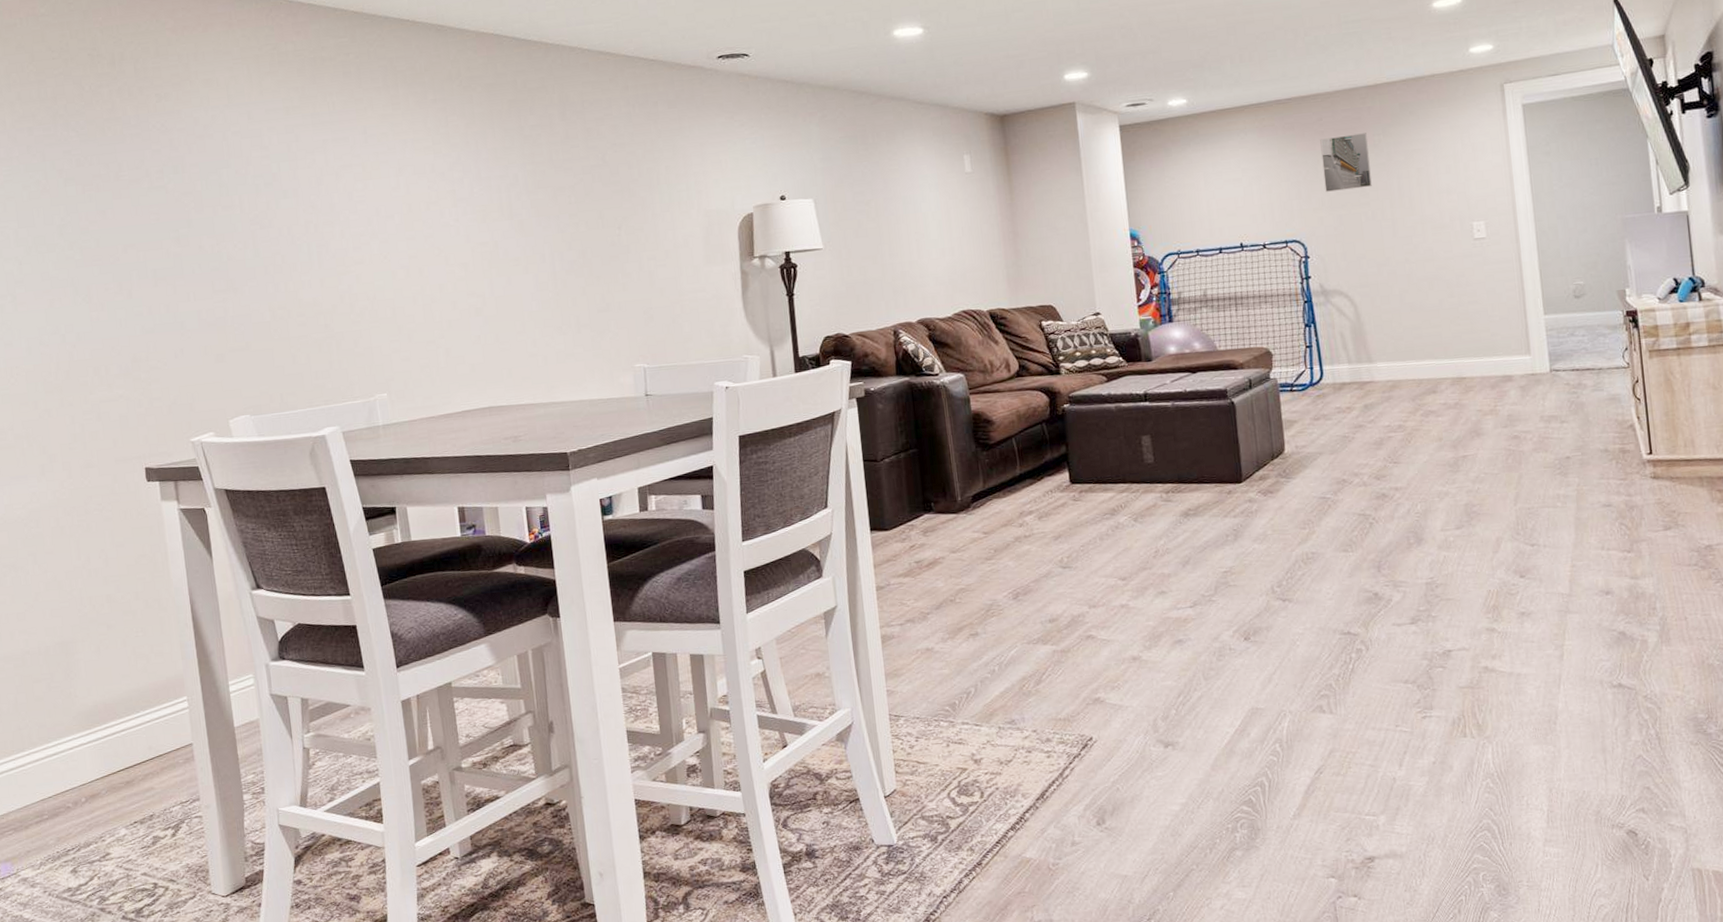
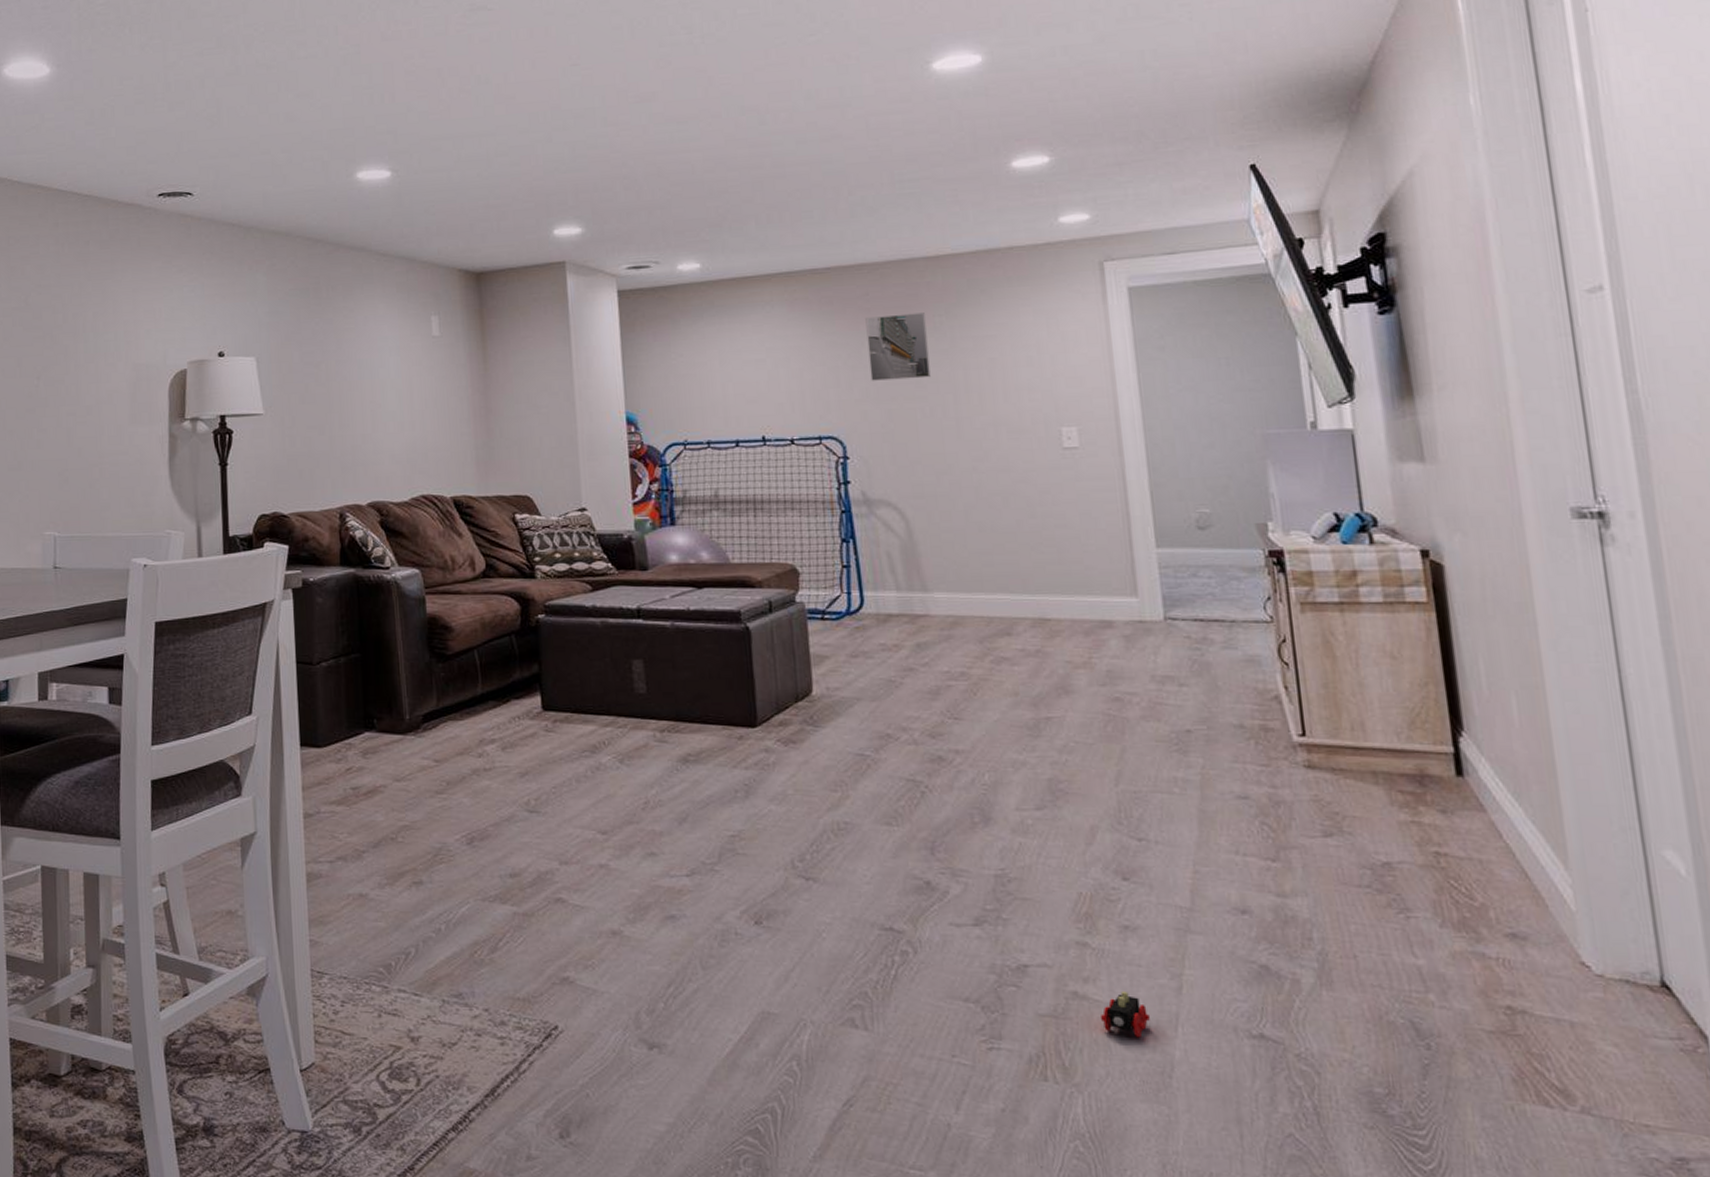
toy train: none [1504,662,1540,697] -> present [1100,990,1150,1038]

